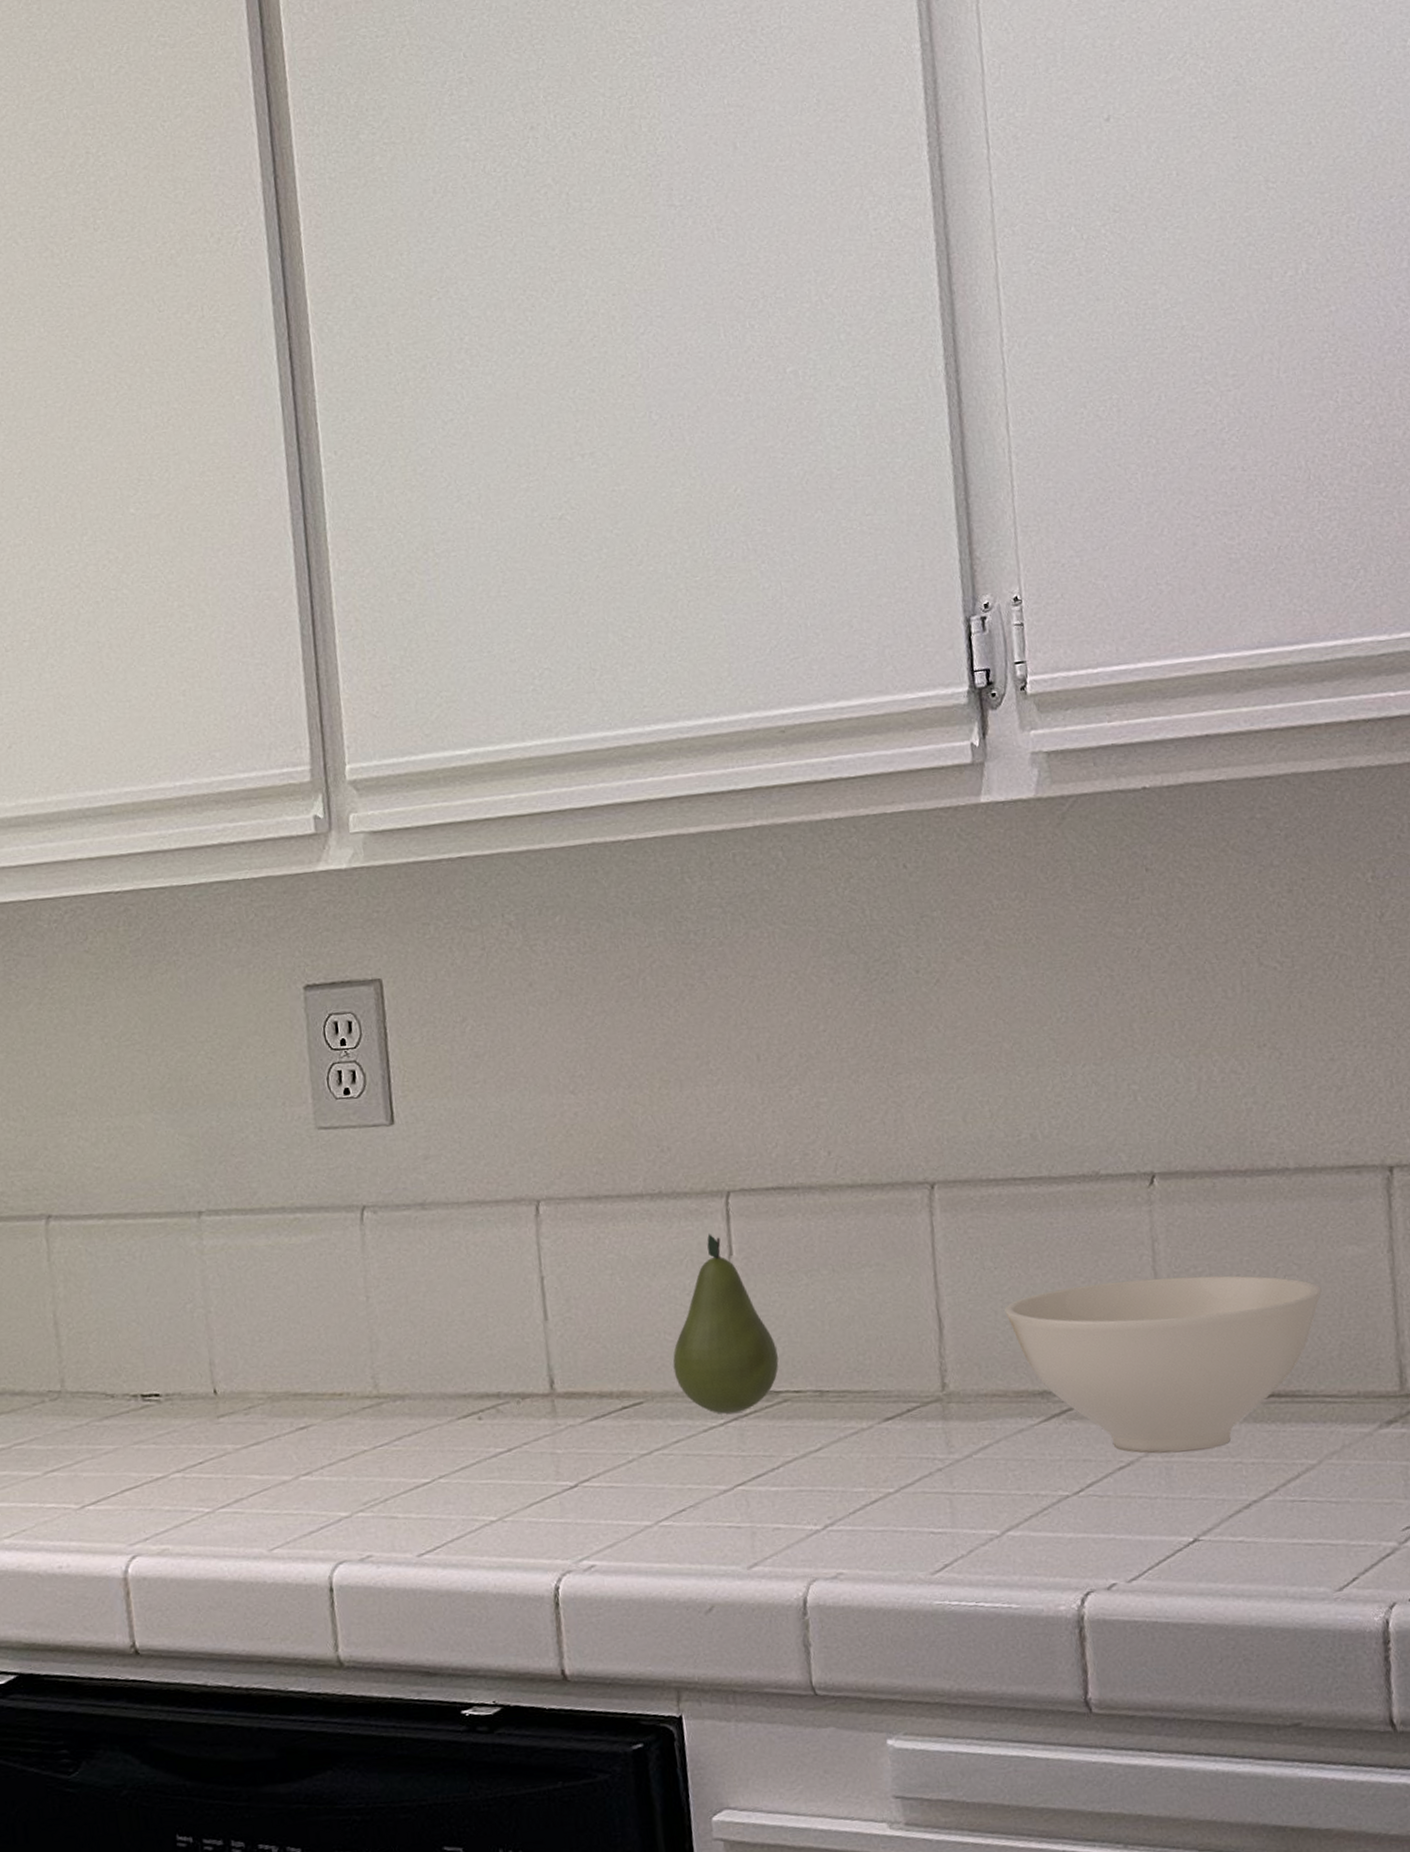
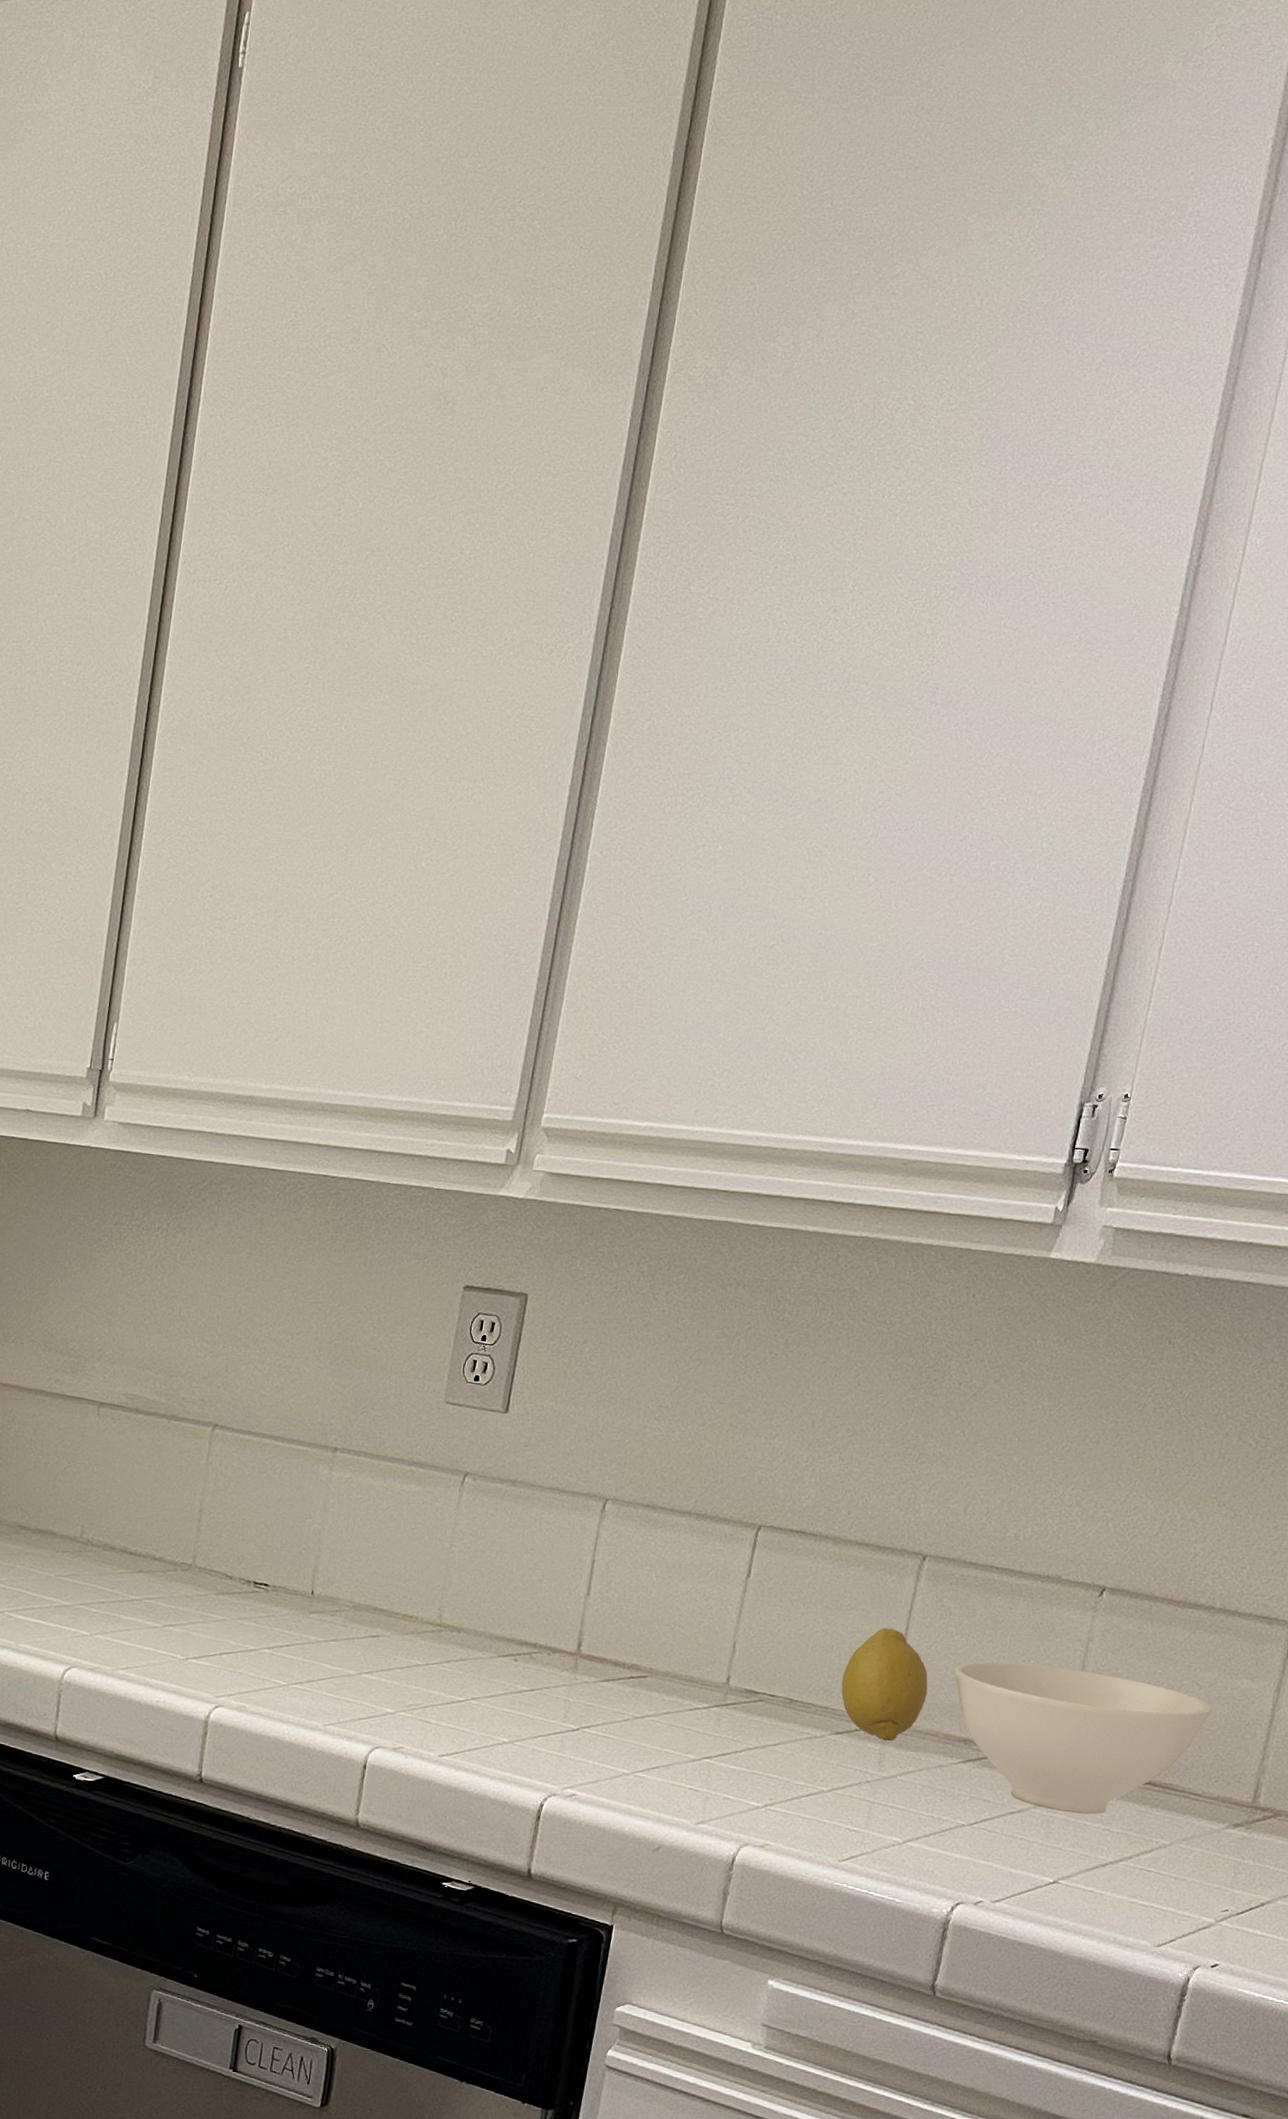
fruit: present [673,1234,779,1414] -> none [678,1556,765,1702]
fruit: none [874,1279,981,1415] -> present [841,1628,928,1741]

